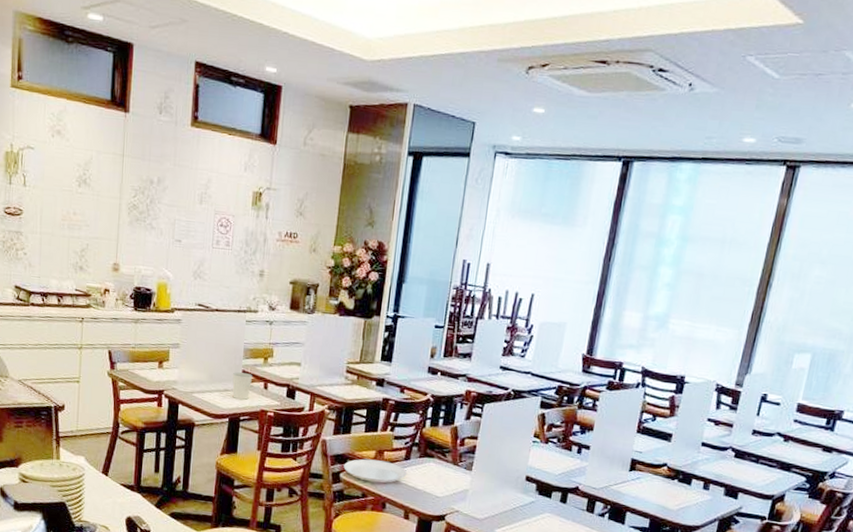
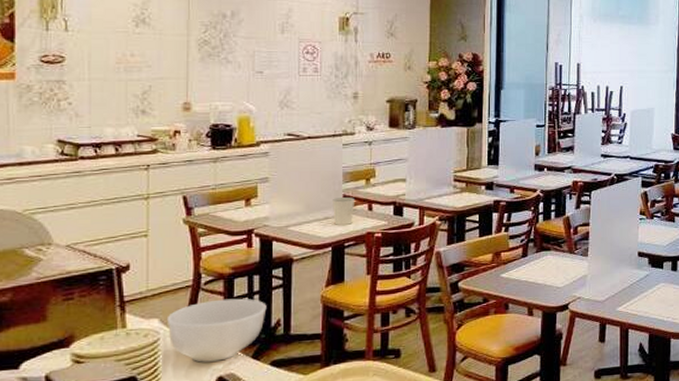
bowl: none [90,449,170,504] -> present [166,298,267,363]
plate: present [343,459,408,483] -> none [461,262,526,286]

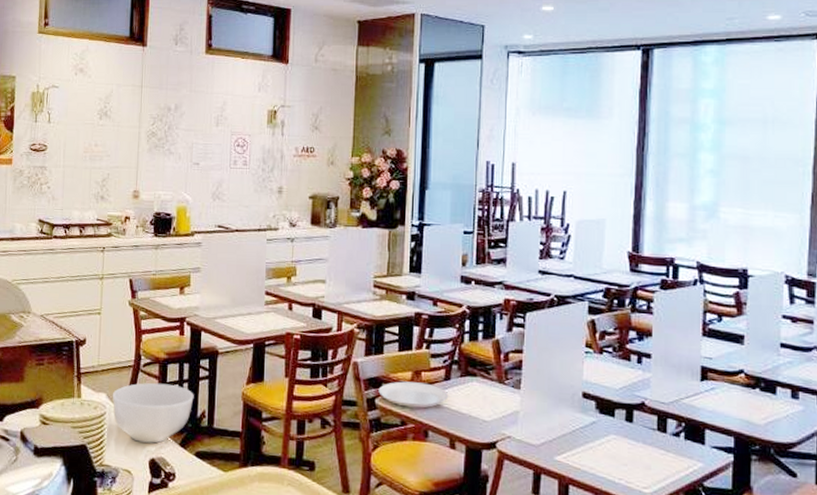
cup: present [333,197,358,226] -> none [255,294,279,324]
plate: none [461,262,526,286] -> present [378,381,449,408]

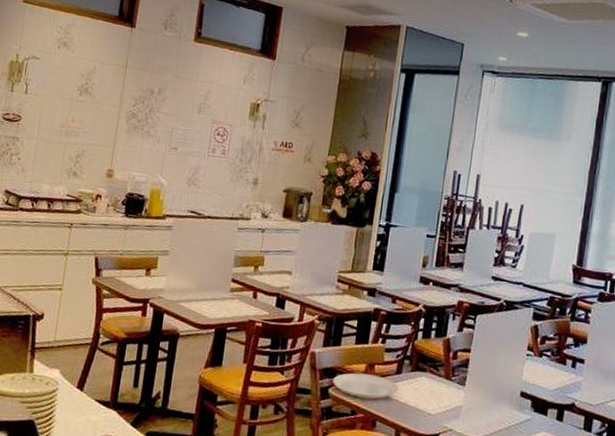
bowl: present [112,382,194,443] -> none [65,361,151,422]

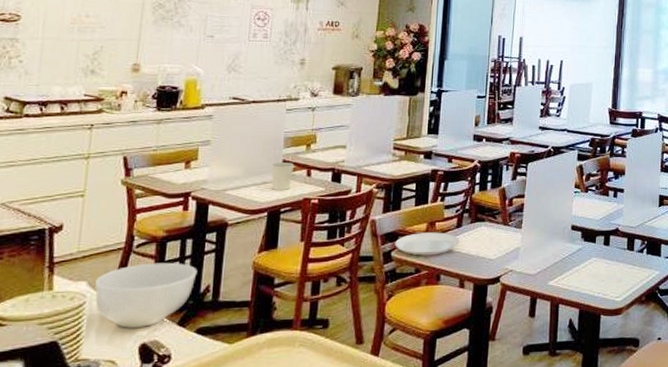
bowl: none [65,361,151,422] -> present [94,262,198,328]
cup: none [220,280,244,310] -> present [271,162,297,191]

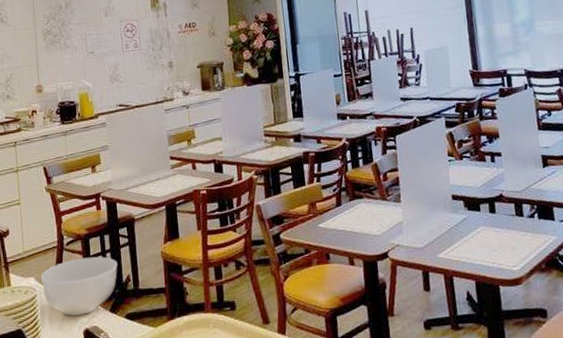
cup: present [271,162,297,191] -> none [162,158,184,186]
plate: present [395,232,460,256] -> none [281,212,343,237]

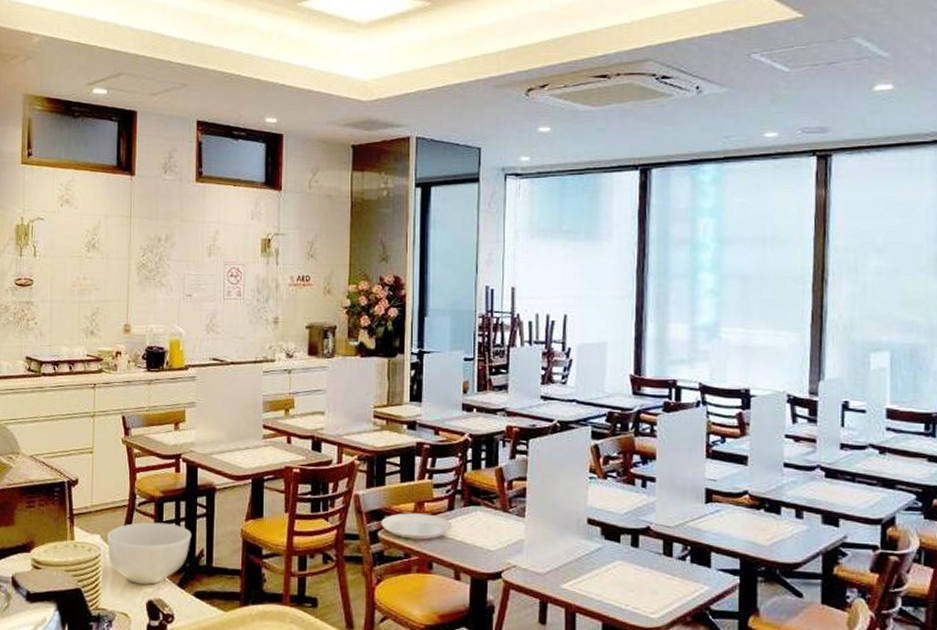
plate: none [281,212,343,237] -> present [381,513,453,540]

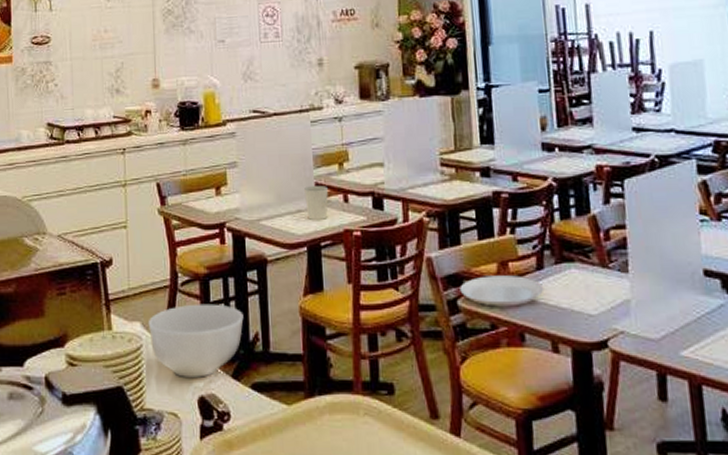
cup: none [253,427,277,458] -> present [304,186,333,221]

